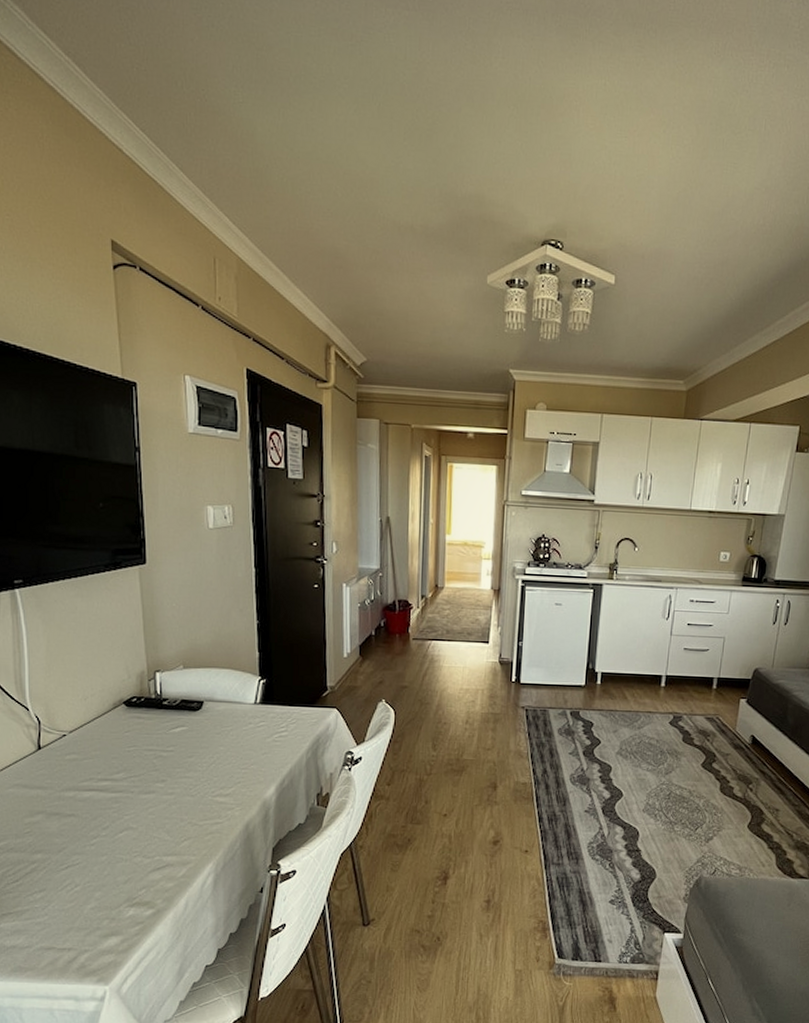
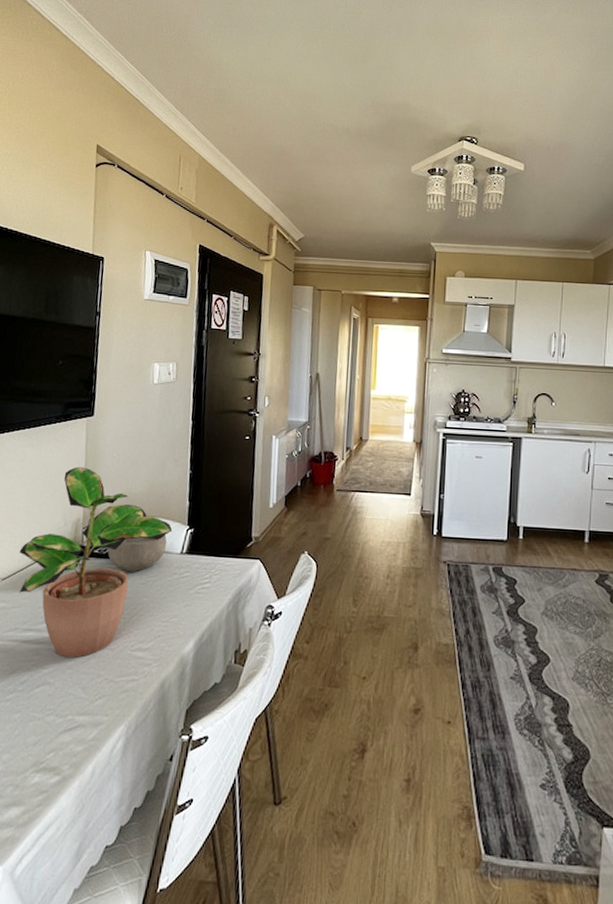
potted plant: none [83,617,244,804] -> present [19,466,173,658]
bowl: none [178,686,239,722] -> present [108,535,167,571]

